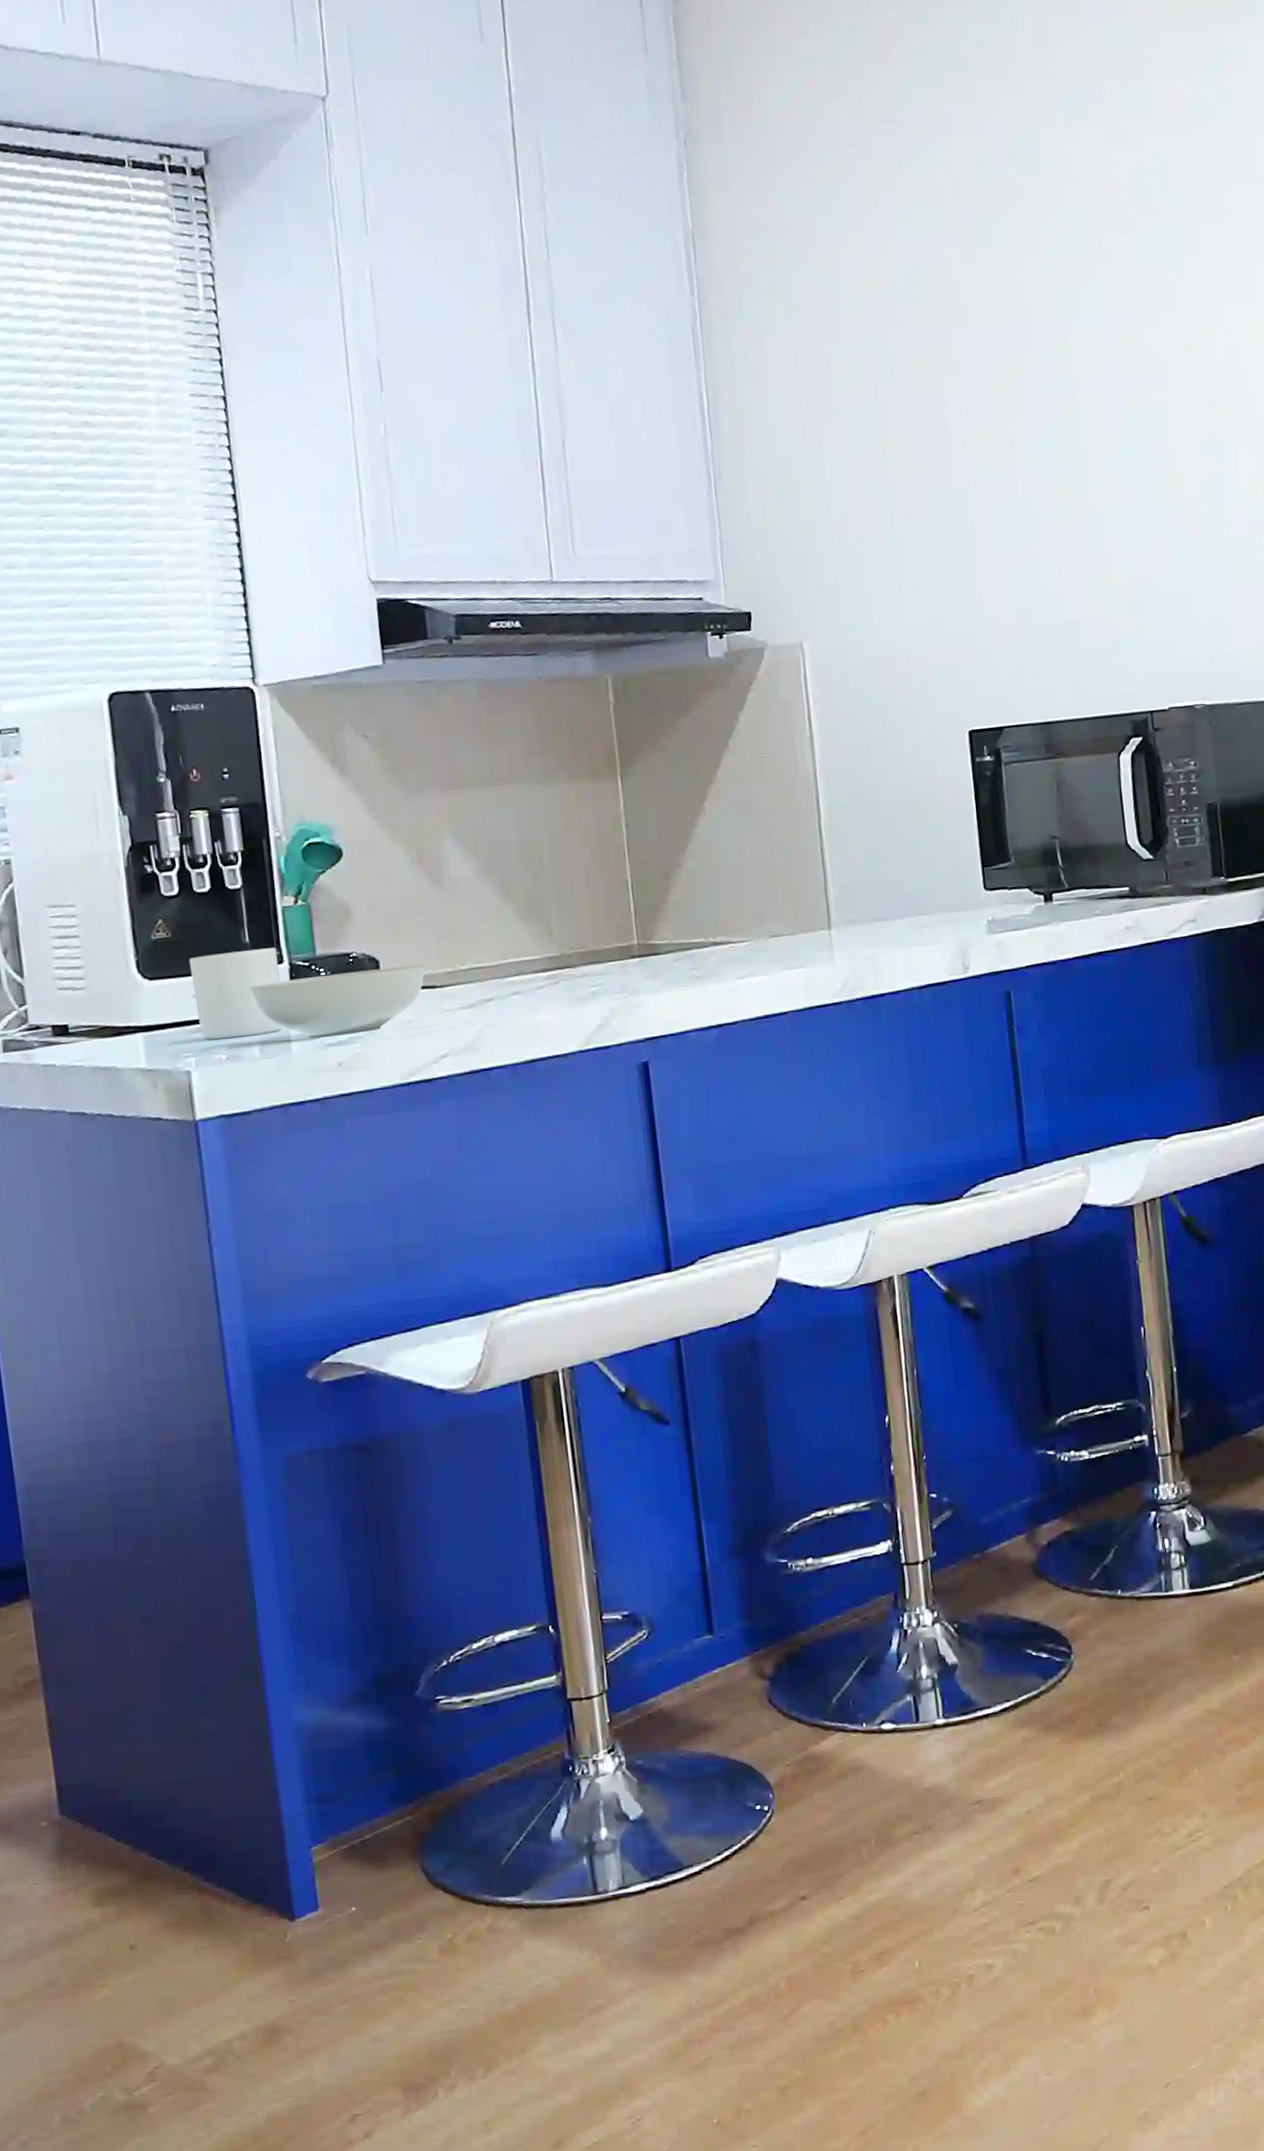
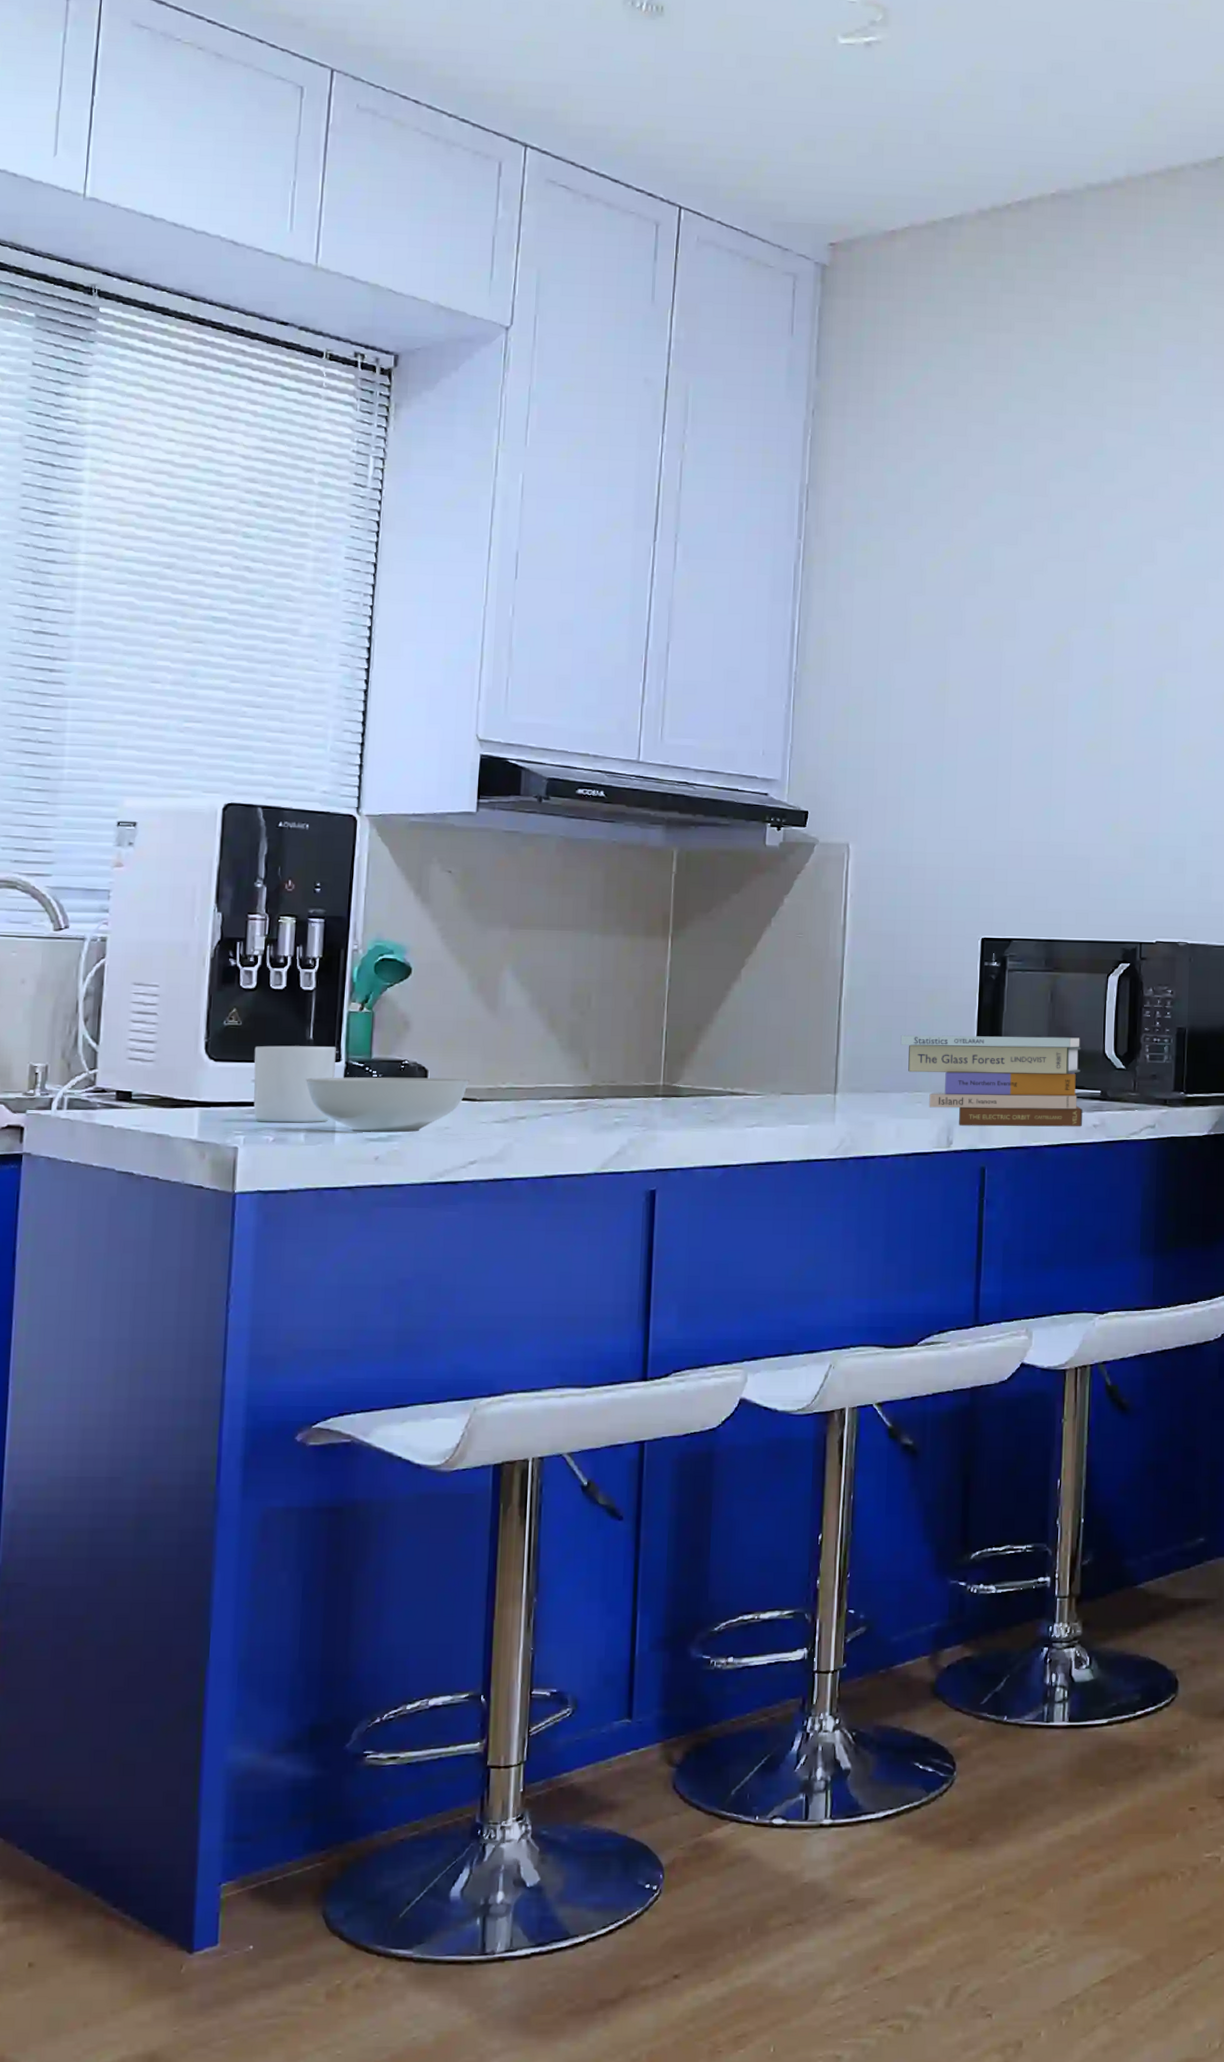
books: none [893,830,1113,948] -> present [900,1035,1082,1127]

